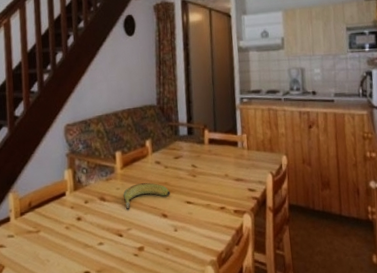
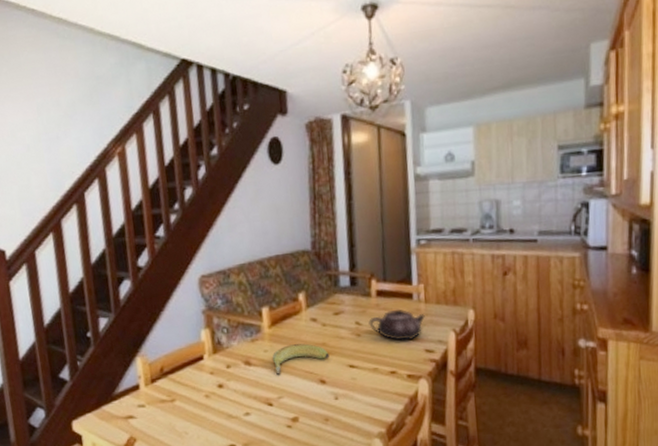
teapot: none [202,154,248,181] -> present [369,309,425,341]

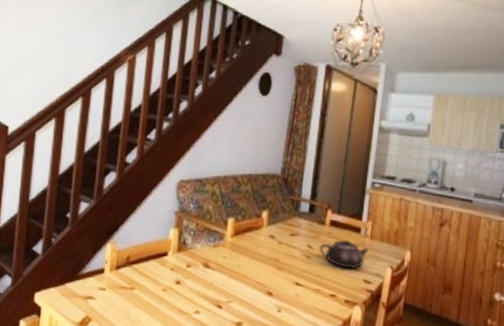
banana: present [272,343,329,376] -> none [229,255,280,282]

